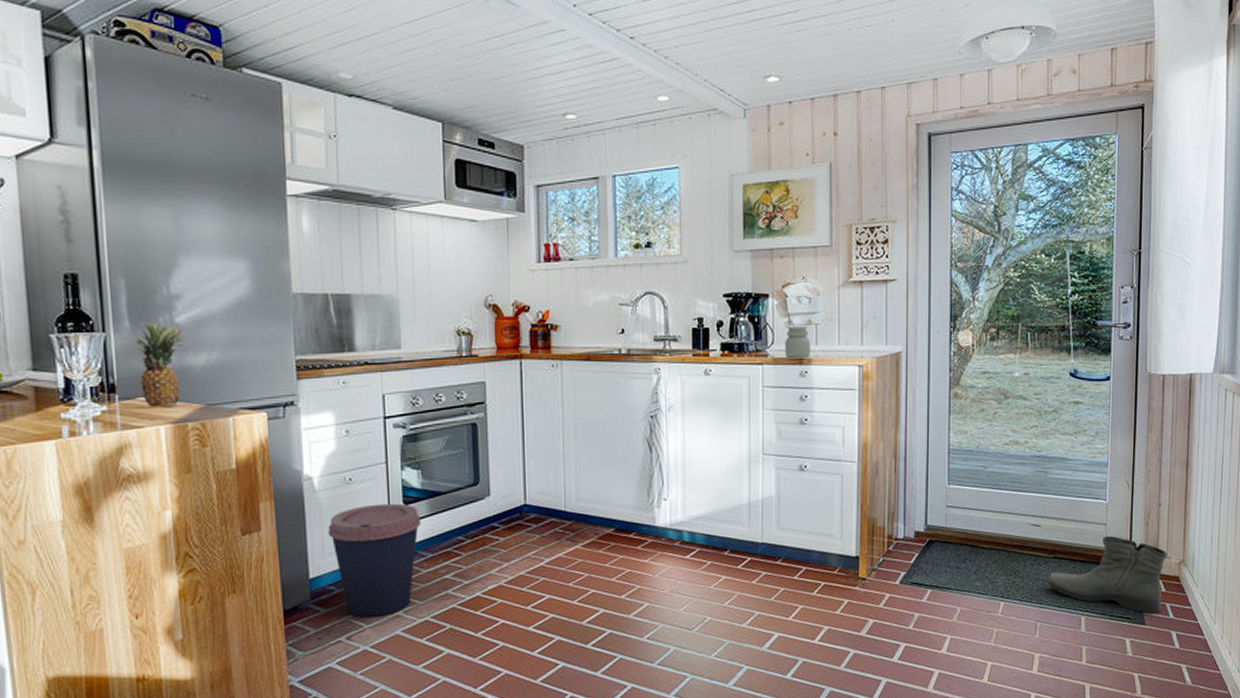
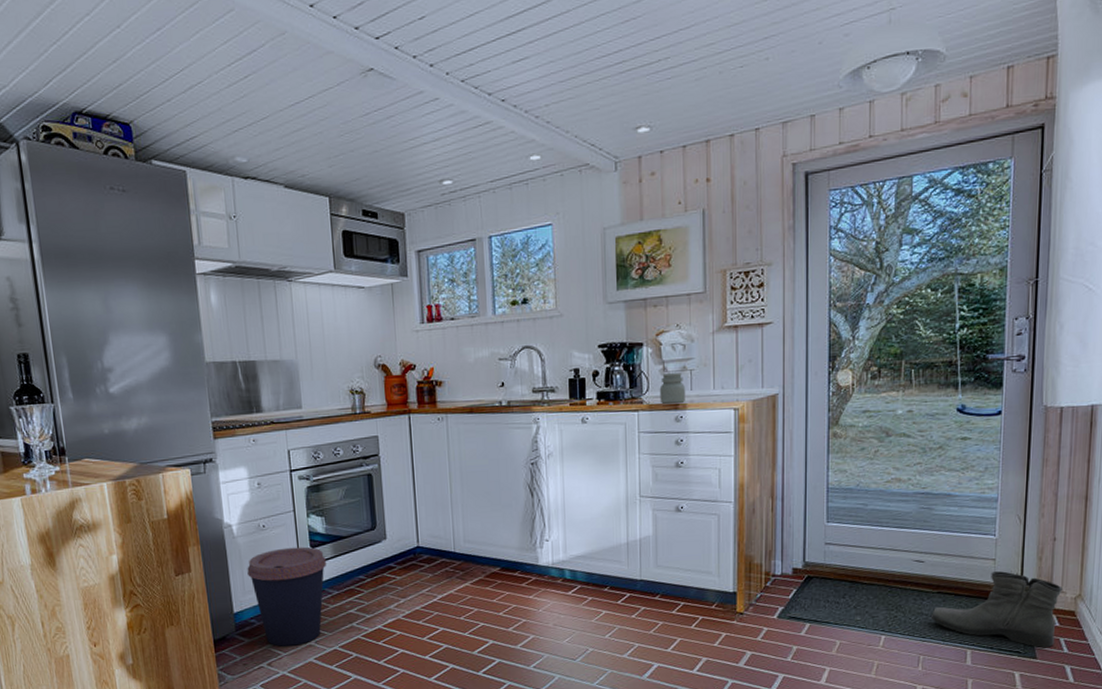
fruit: present [134,321,185,407] -> none [77,393,119,467]

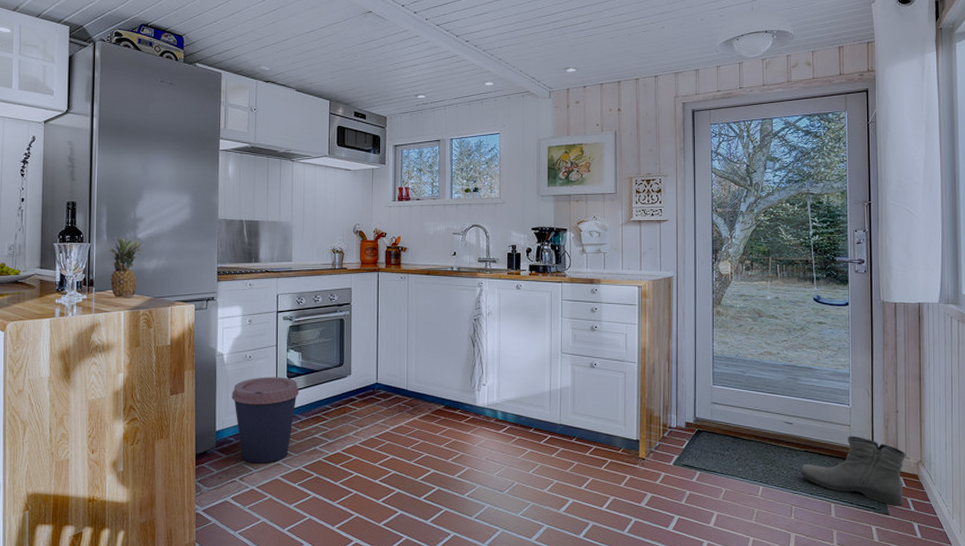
fruit: none [77,393,119,467] -> present [109,236,143,297]
jar: present [659,373,686,405] -> none [579,254,600,279]

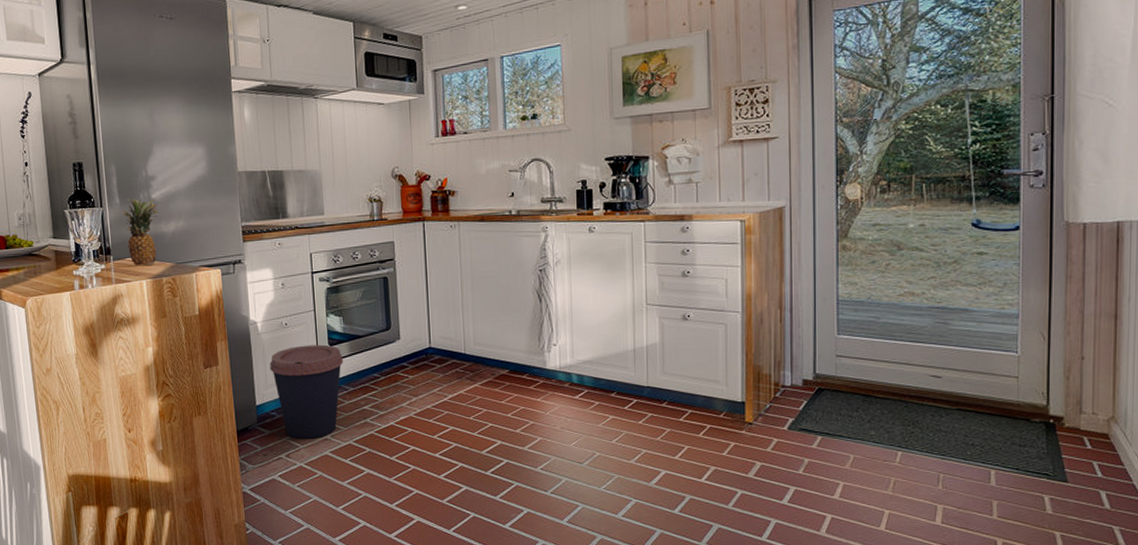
boot: present [799,436,906,506] -> none [950,390,1093,472]

